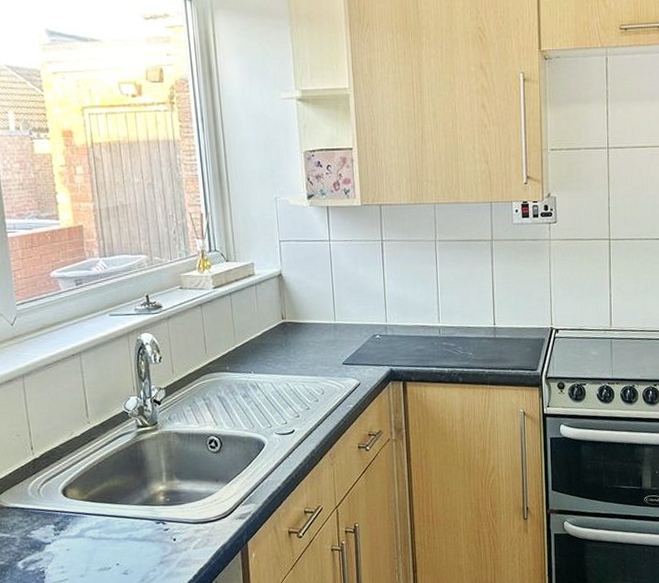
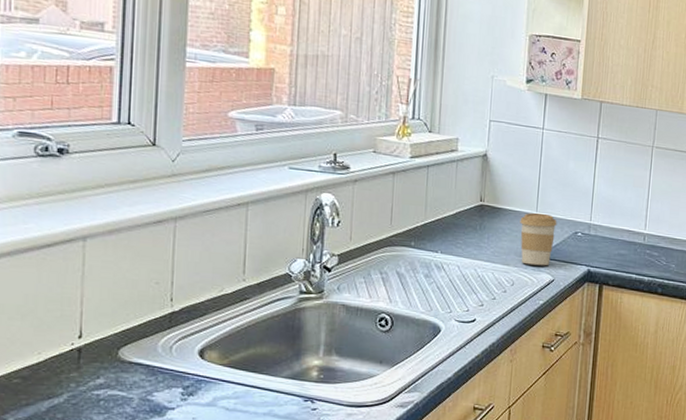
coffee cup: none [321,321,356,373] -> present [520,212,557,266]

